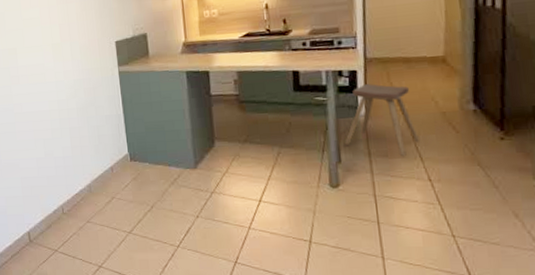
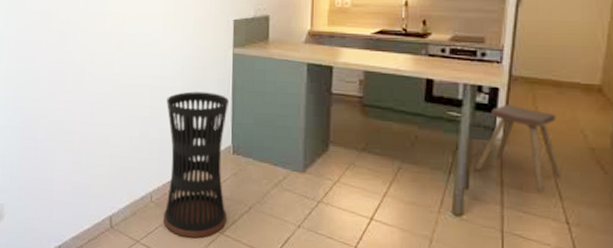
umbrella stand: none [65,109,133,241] -> present [163,91,229,239]

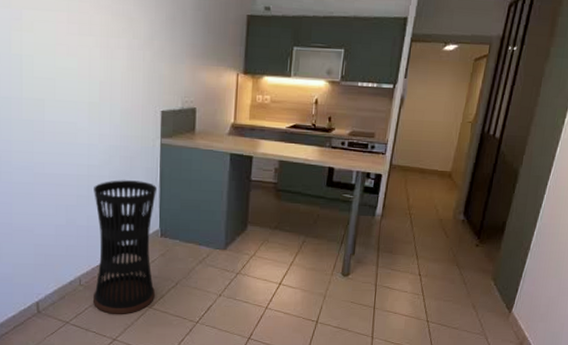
music stool: present [476,104,562,193] -> none [361,188,419,254]

